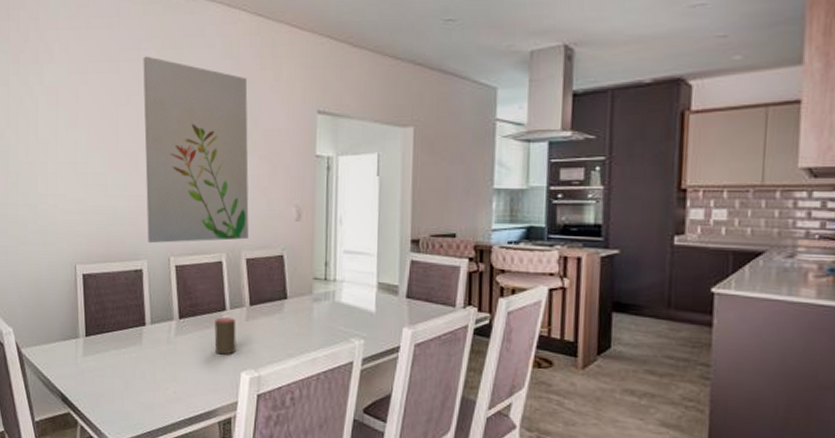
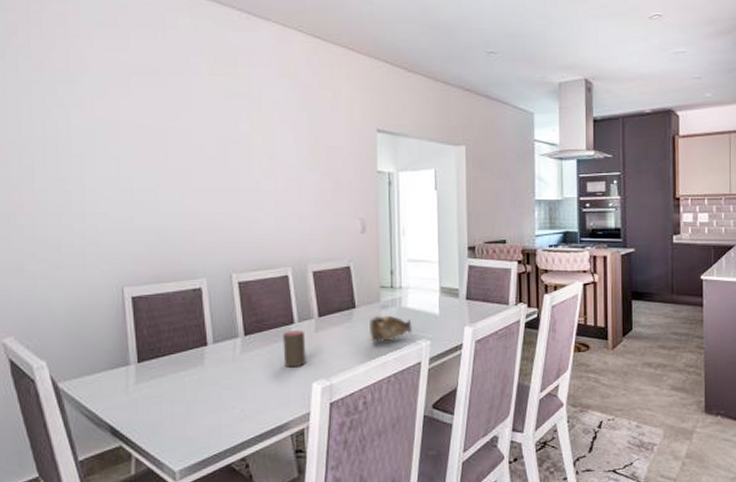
wall art: present [143,56,249,243] -> none [193,70,314,260]
decorative vase: none [299,308,346,337] -> present [368,315,413,342]

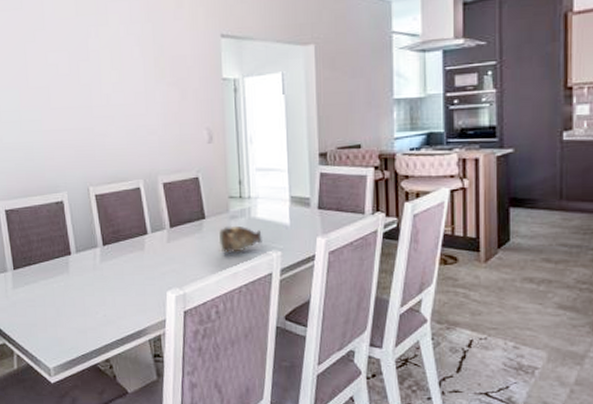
cup: present [283,330,306,368] -> none [138,241,160,277]

